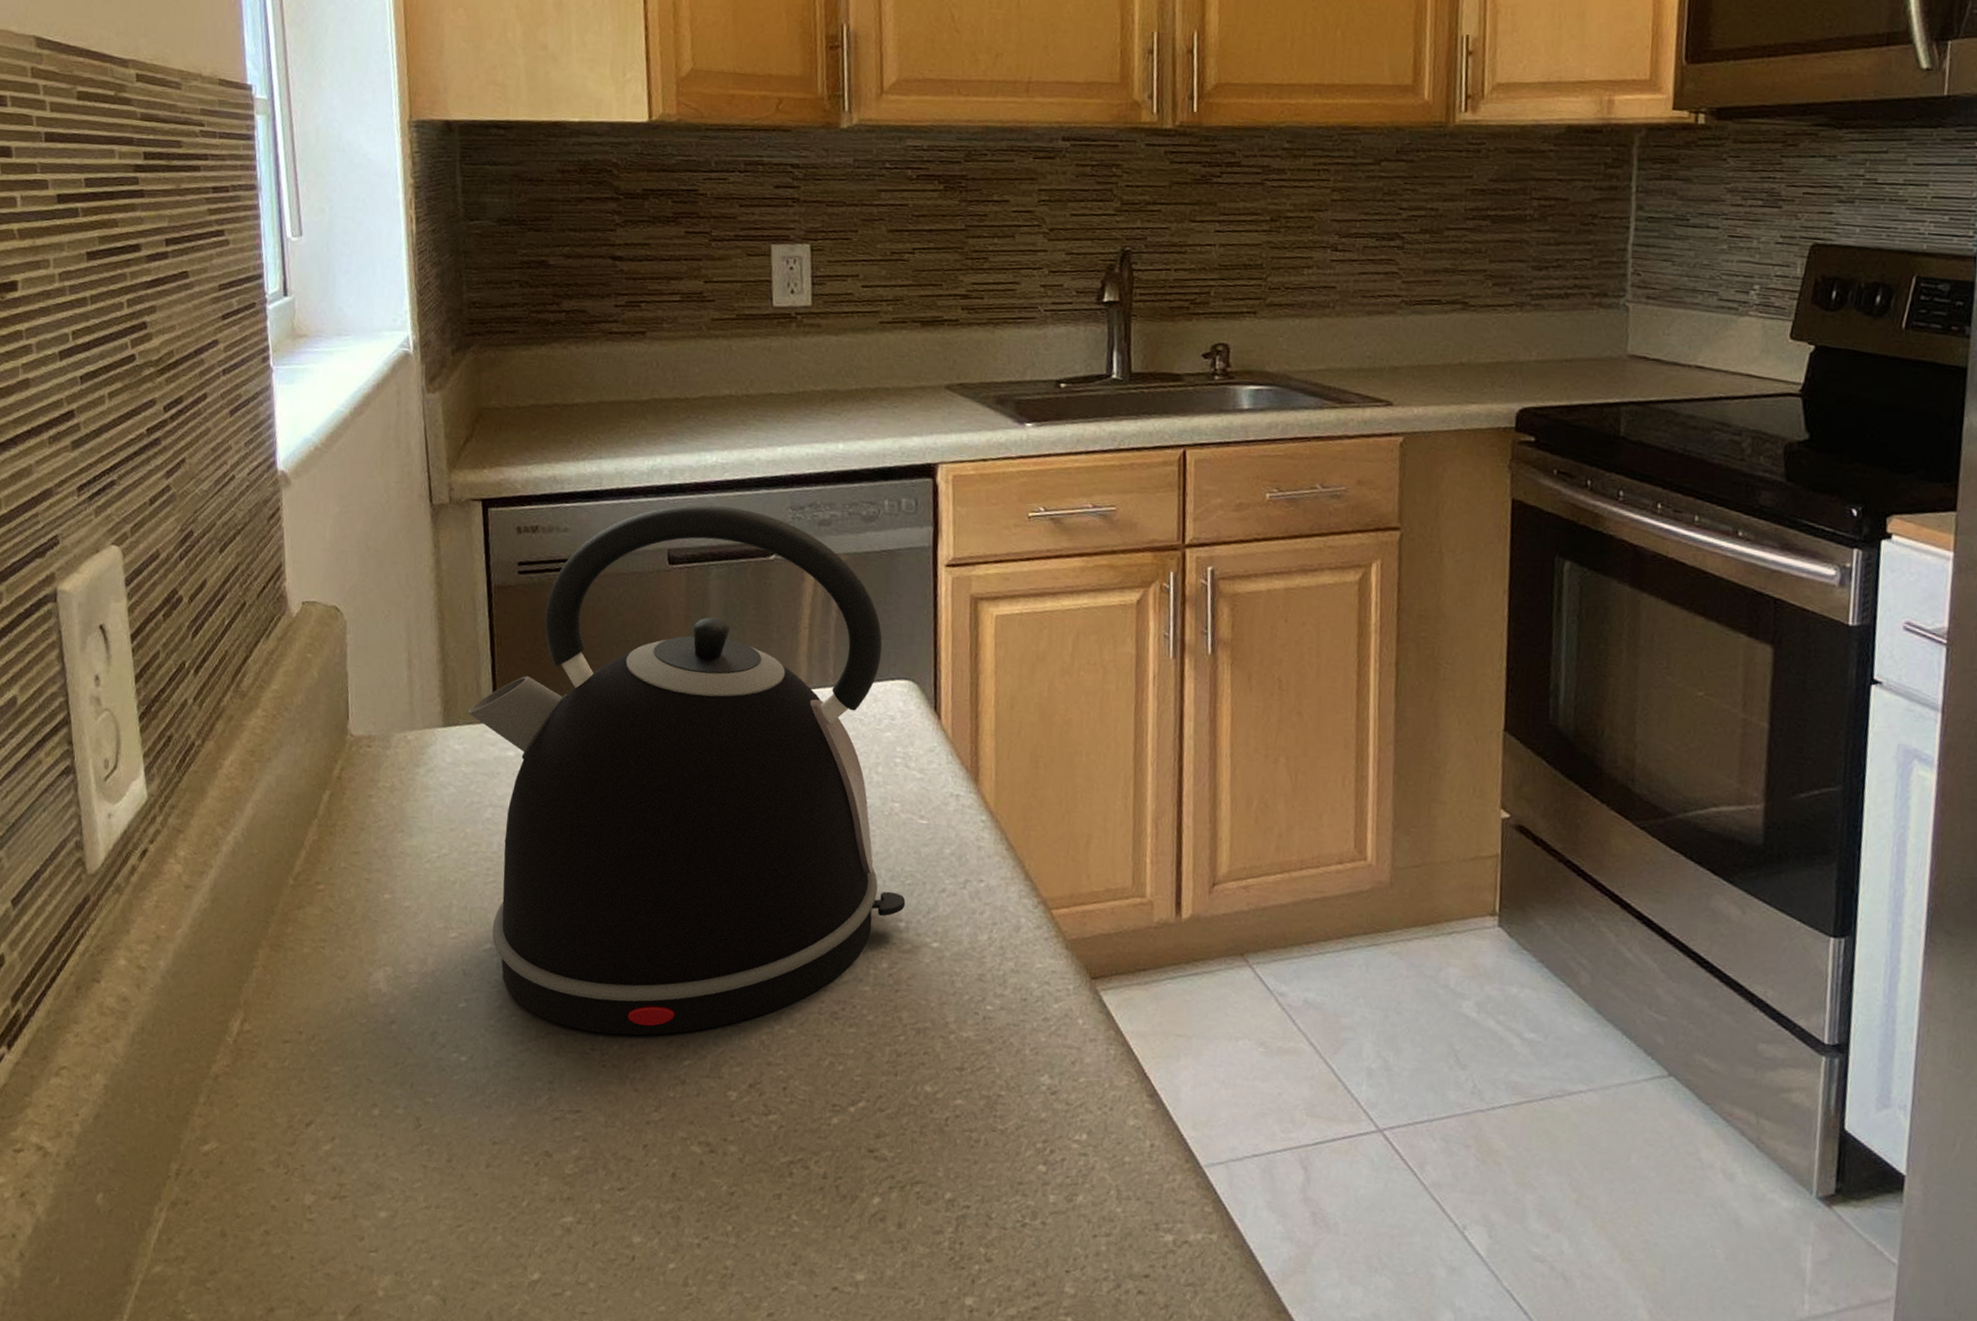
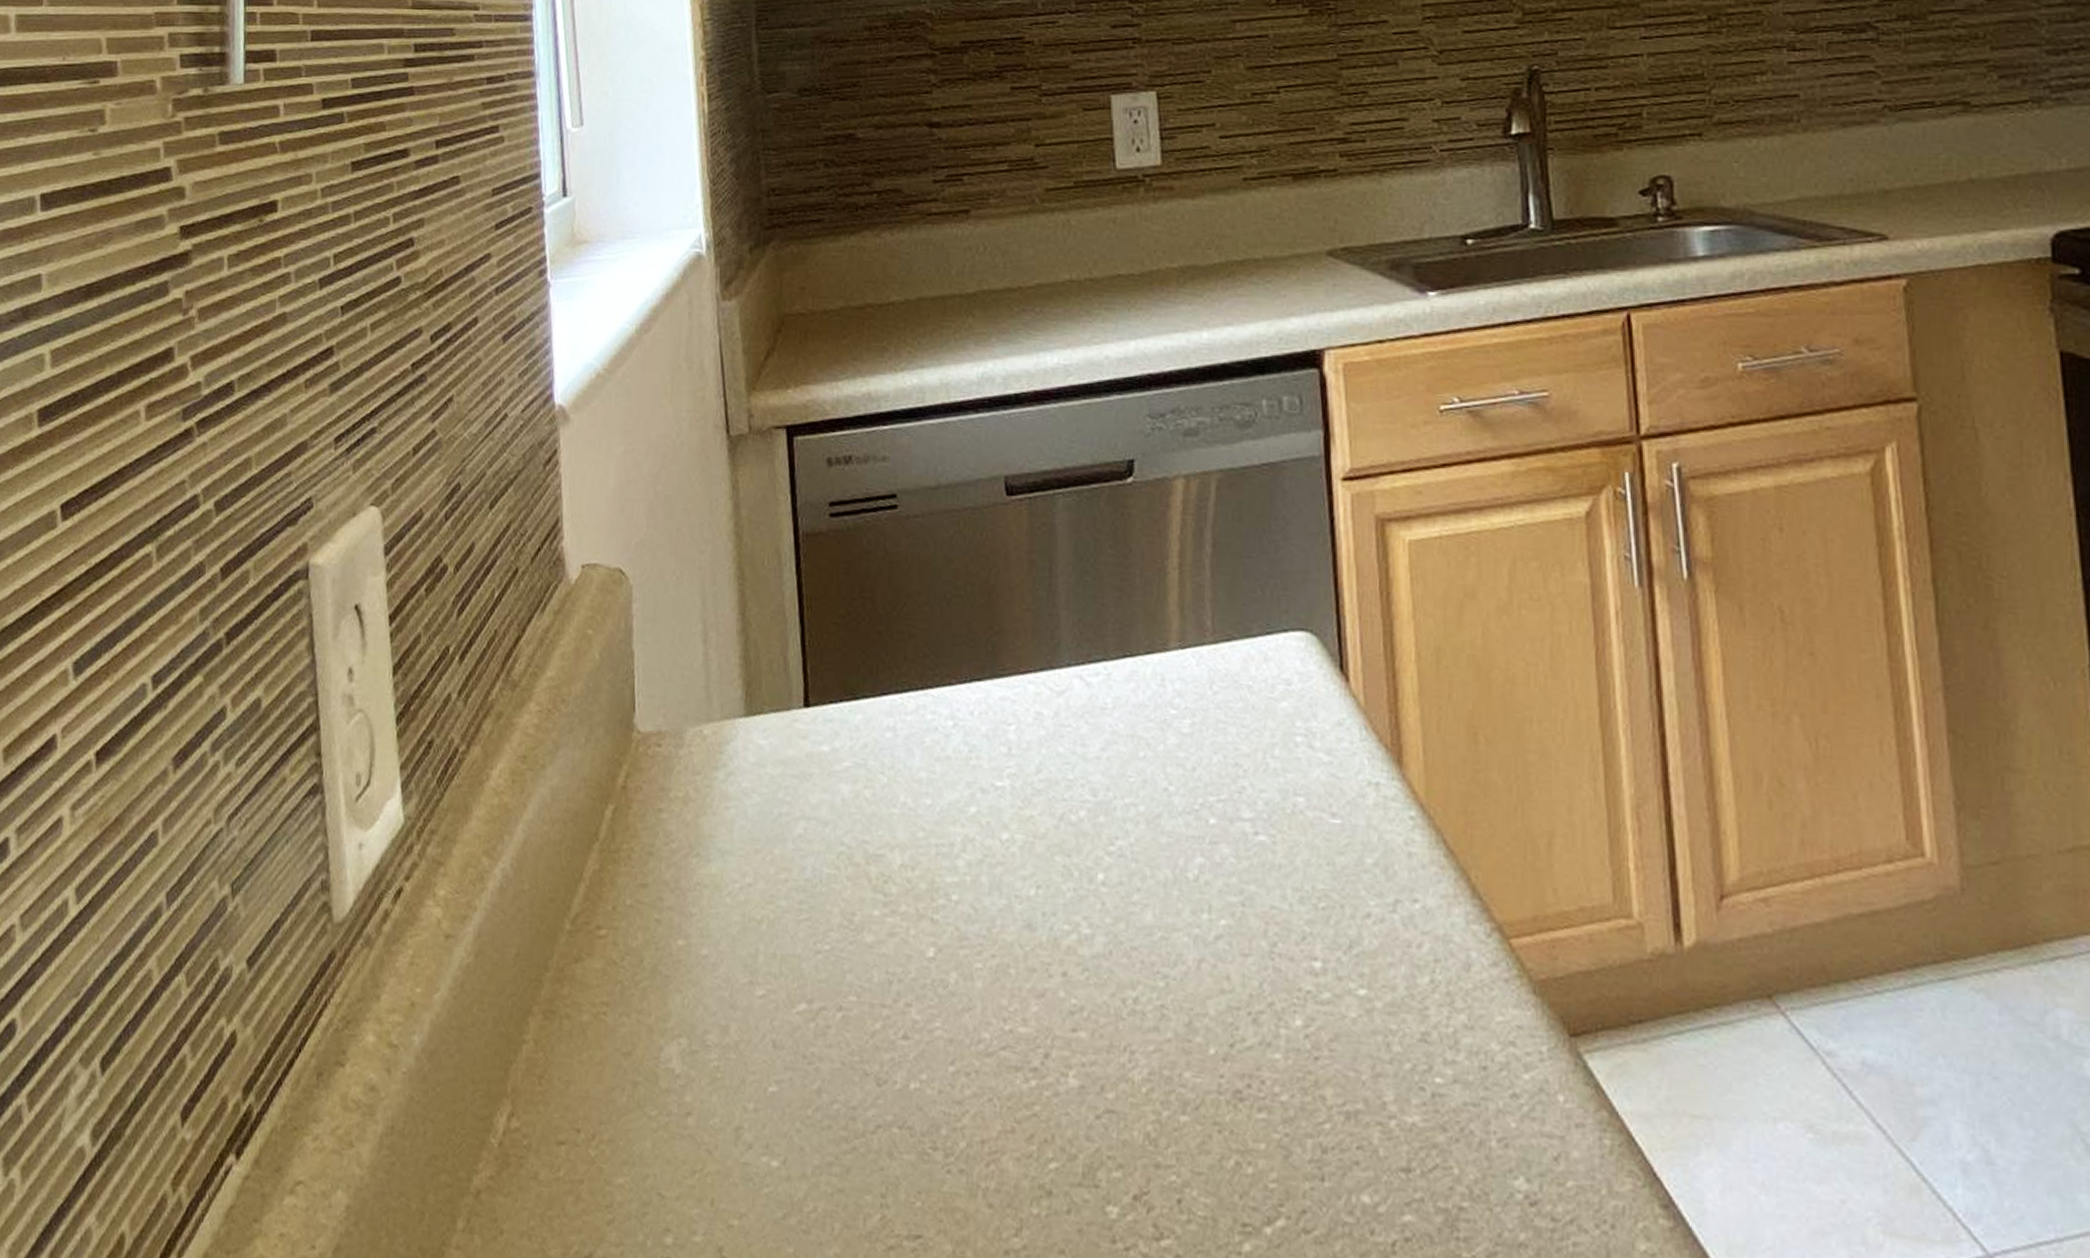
kettle: present [467,504,906,1036] -> none [773,418,1320,1128]

